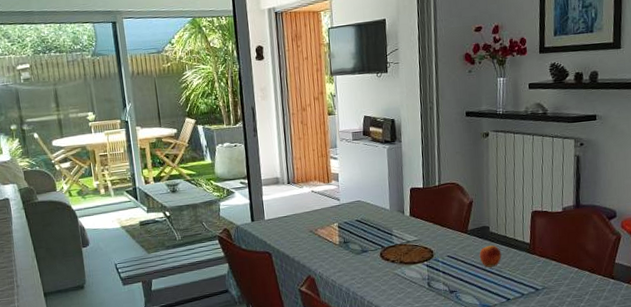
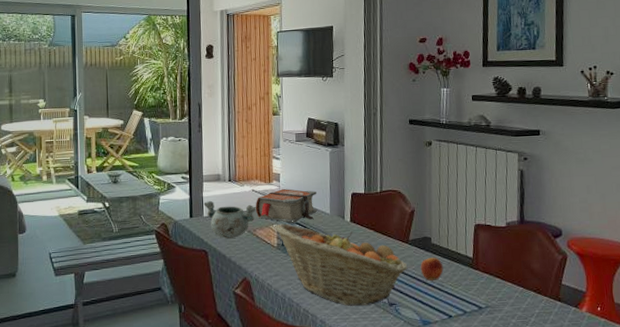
bowl: none [264,203,317,240] -> present [203,200,256,238]
bible: none [315,187,377,221] -> present [255,189,317,223]
fruit basket: none [336,221,467,296] -> present [275,223,408,306]

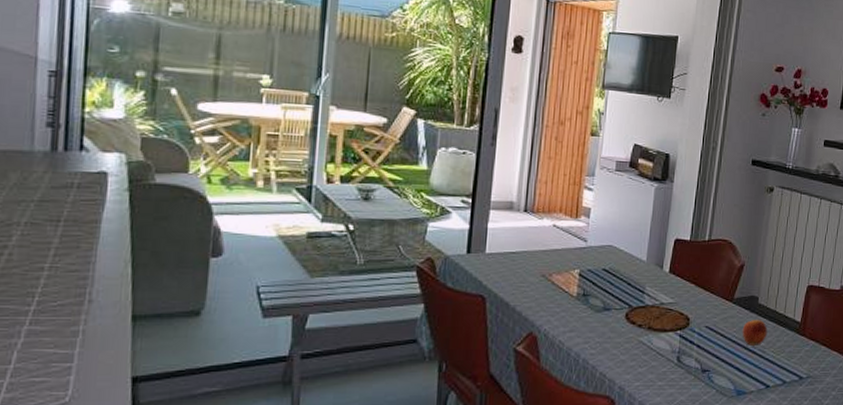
bowl: present [203,200,256,238] -> none [487,233,556,283]
bible: present [255,189,317,223] -> none [554,227,634,269]
fruit basket: present [275,223,408,306] -> none [576,269,729,371]

